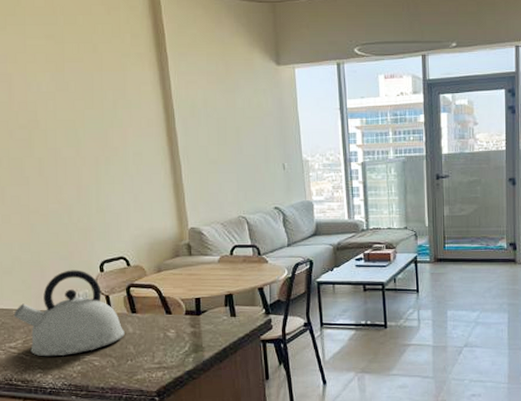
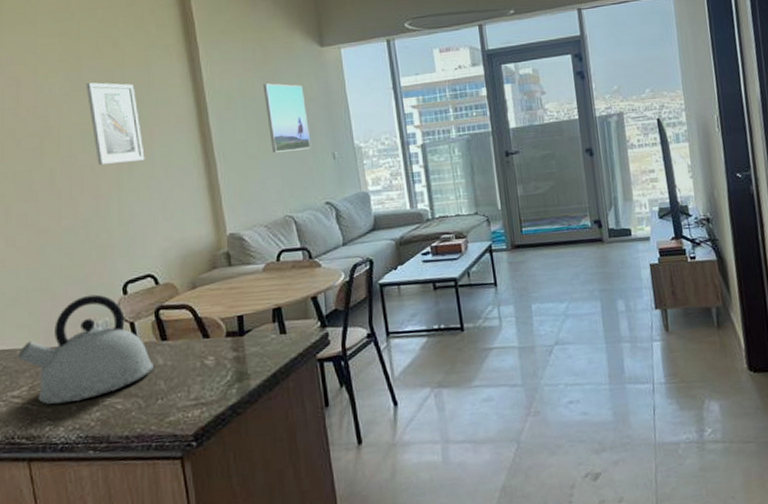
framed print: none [69,84,120,159] -> present [86,82,145,166]
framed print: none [223,96,265,159] -> present [262,83,312,153]

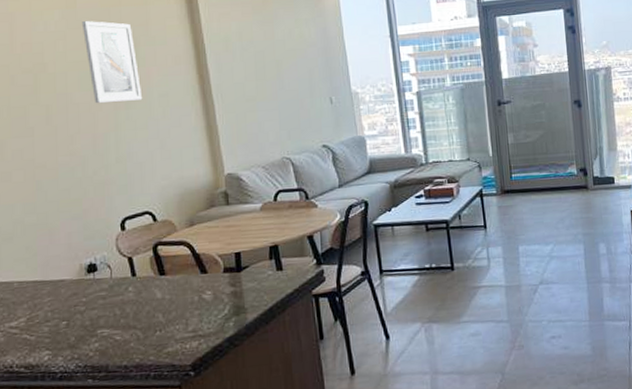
kettle: present [18,294,153,405] -> none [16,230,152,335]
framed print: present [262,83,312,153] -> none [261,27,309,96]

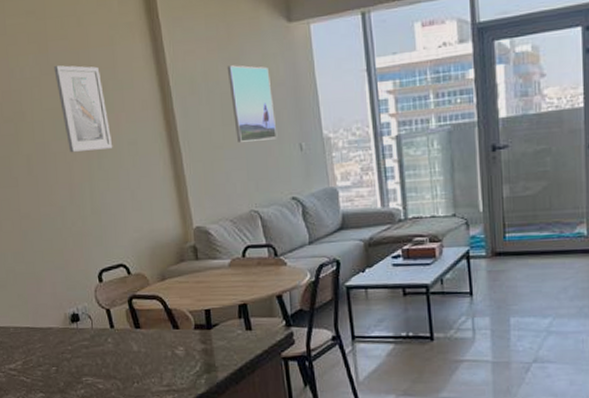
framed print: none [261,27,309,96] -> present [227,65,278,142]

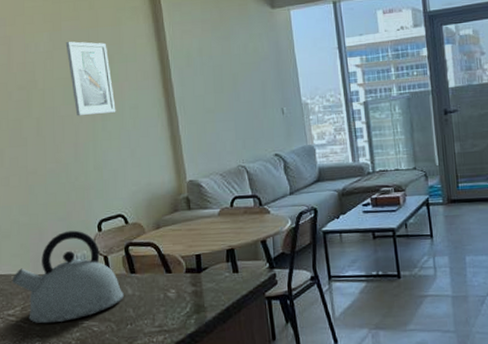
kettle: none [12,280,129,379] -> present [13,230,124,324]
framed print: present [227,65,278,142] -> none [219,43,263,107]

